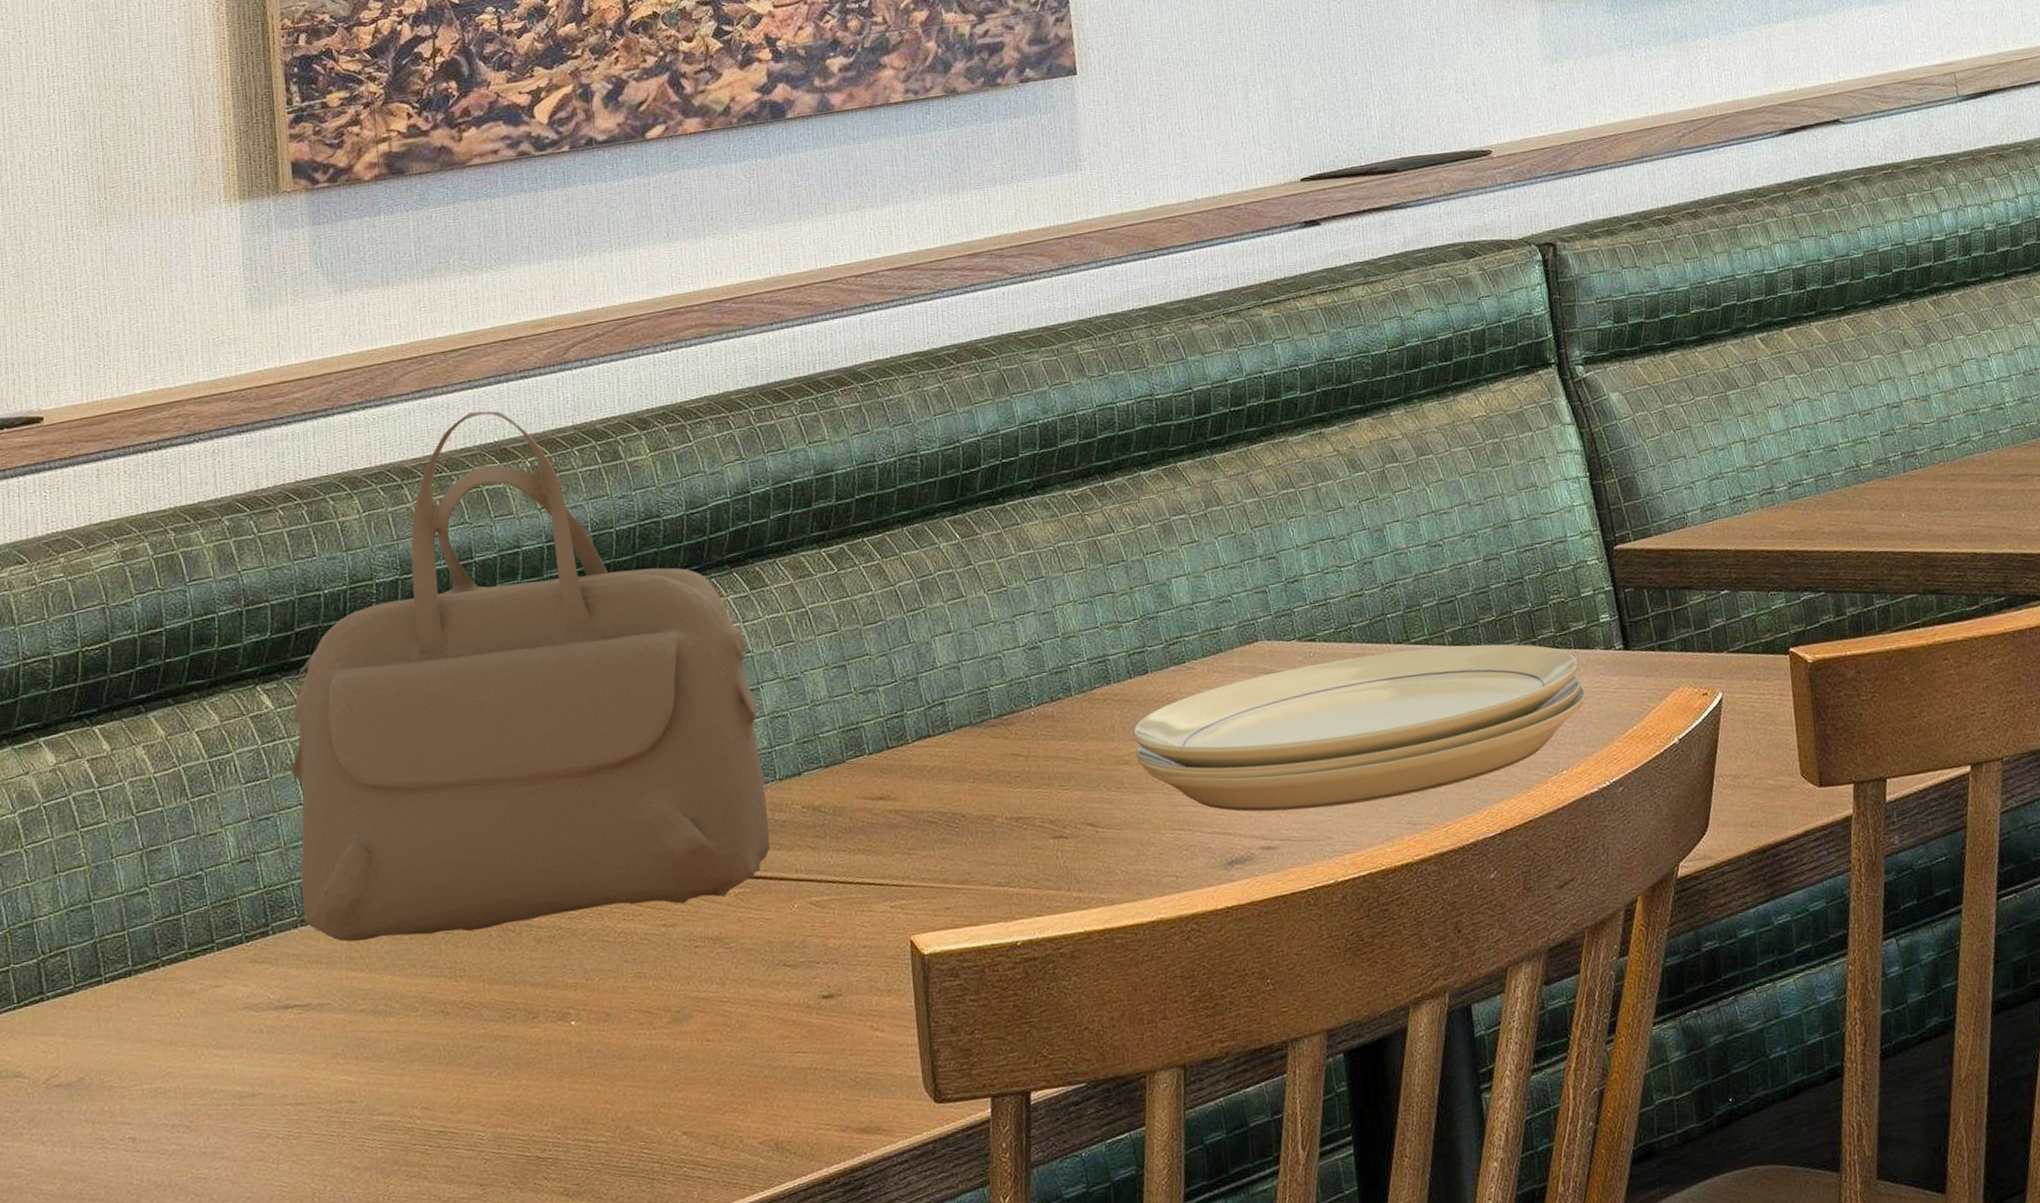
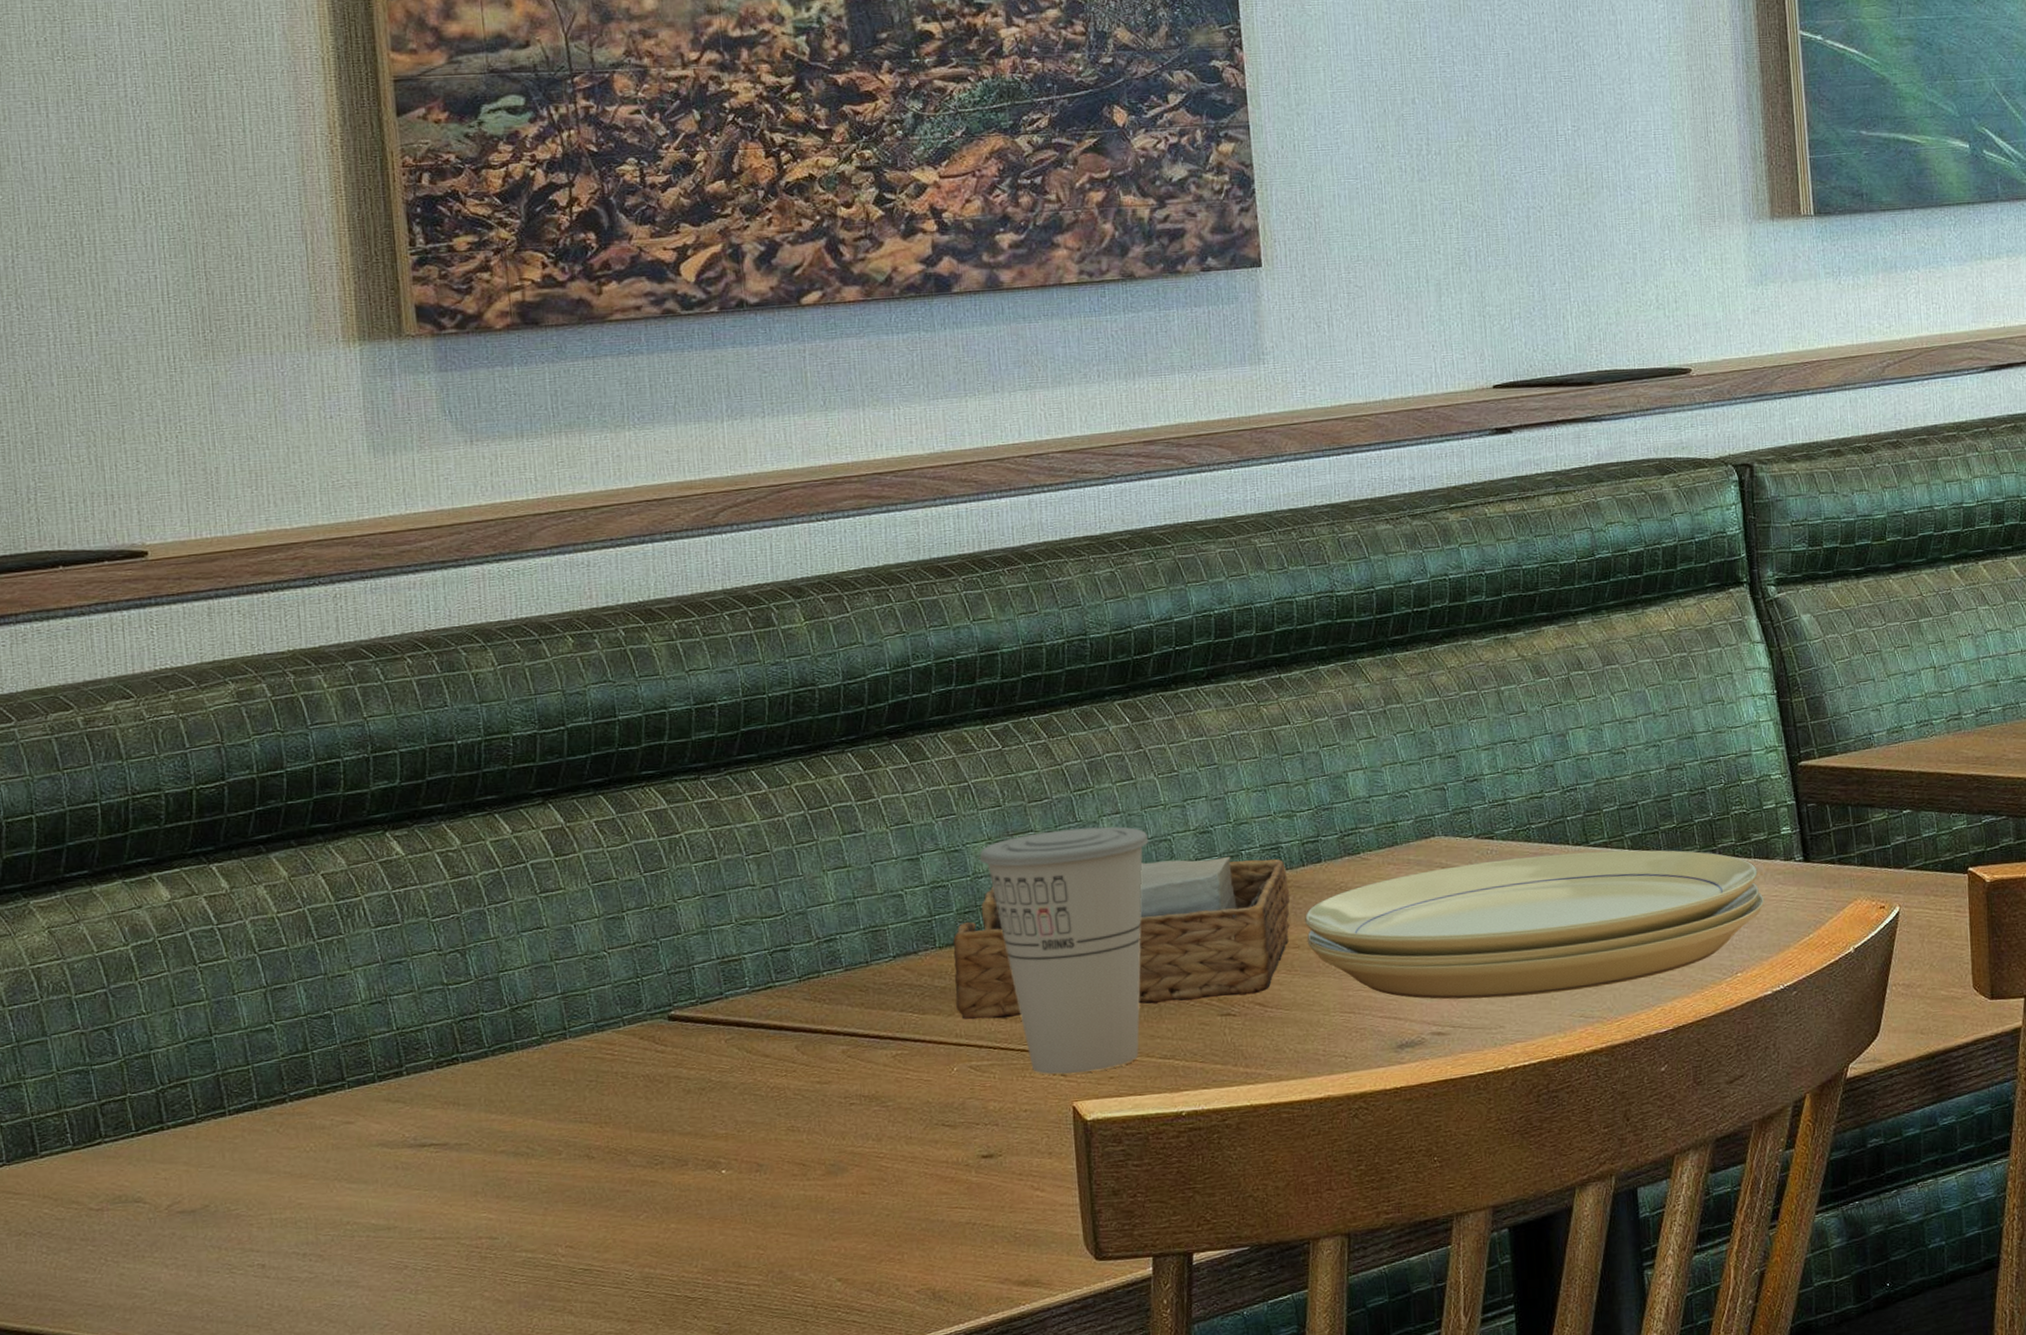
handbag: present [291,411,770,942] -> none [424,570,929,1085]
napkin holder: none [792,671,1119,854] -> present [952,856,1290,1020]
cup: none [817,646,980,908] -> present [979,826,1149,1075]

